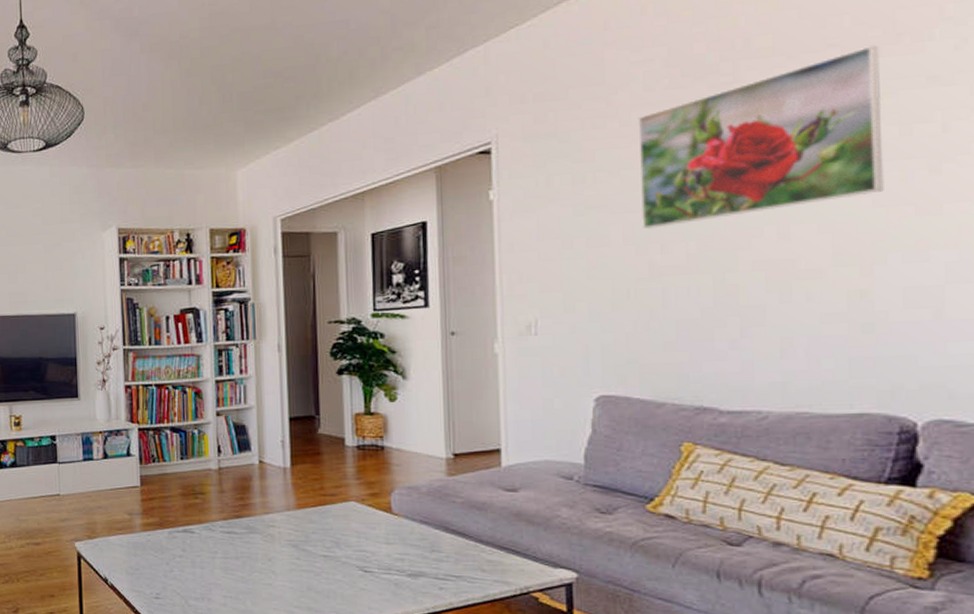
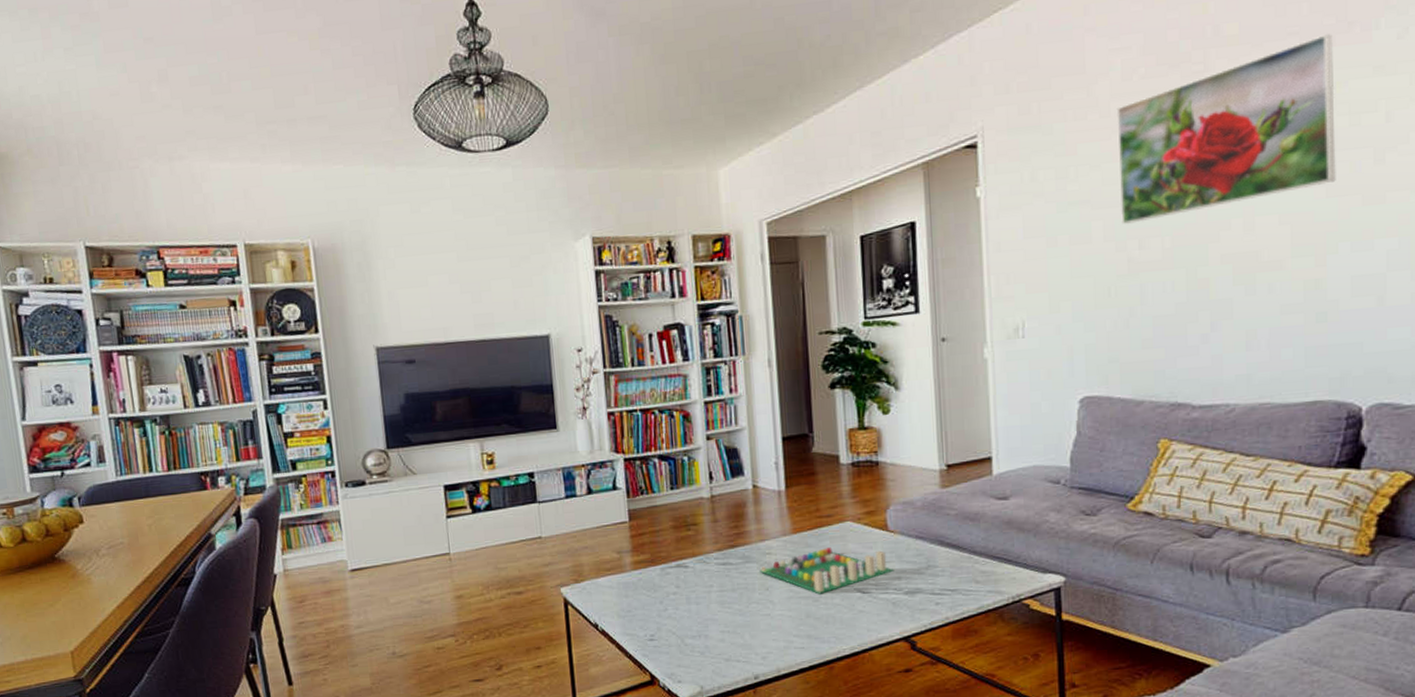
board game: none [263,525,397,569] -> present [759,547,894,594]

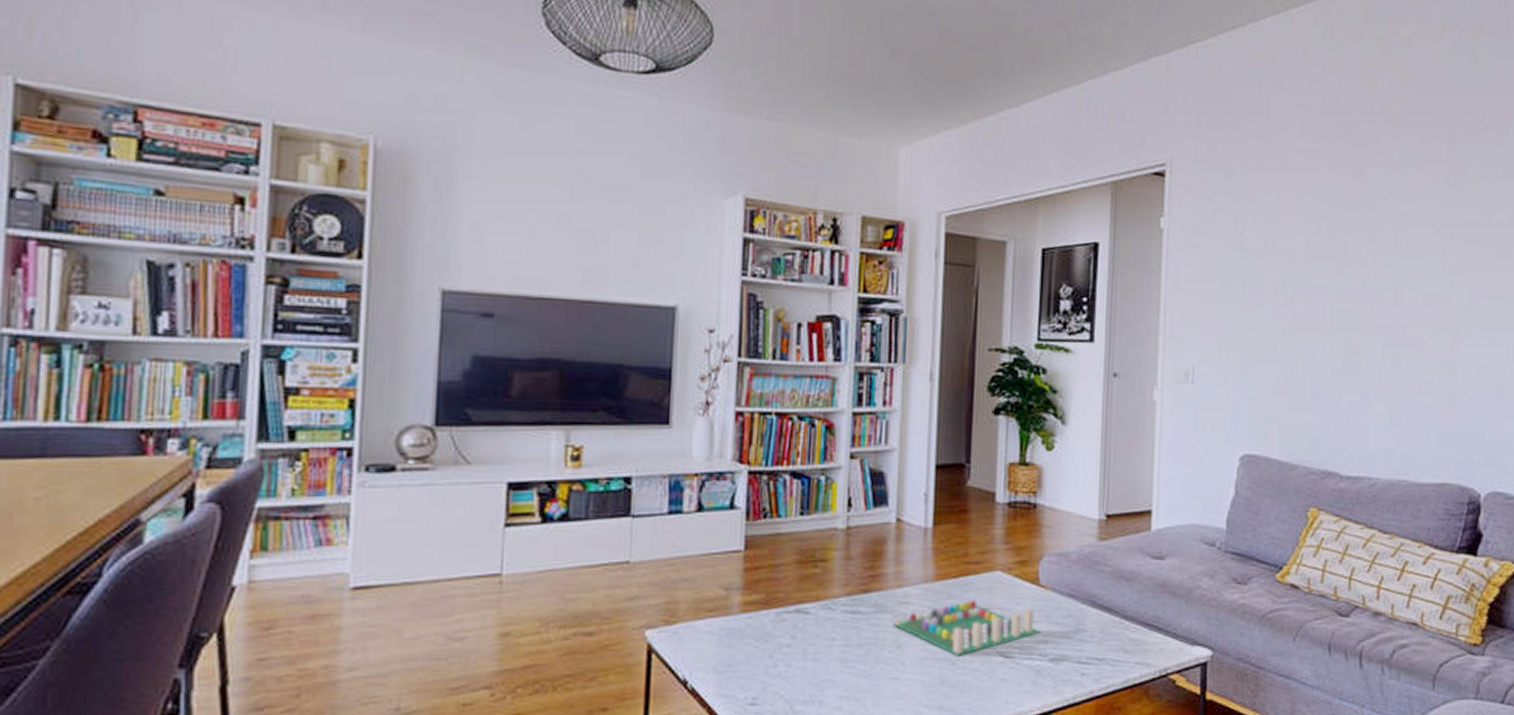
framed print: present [1116,33,1336,225] -> none [1290,130,1473,281]

